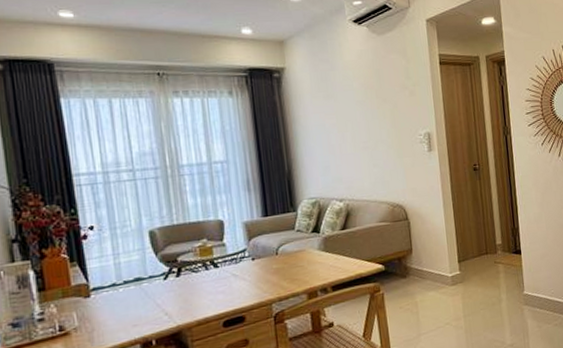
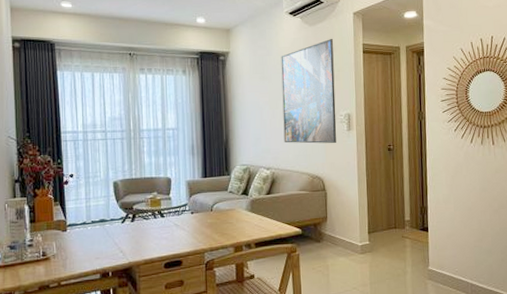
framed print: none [347,50,417,170] -> present [281,39,337,144]

